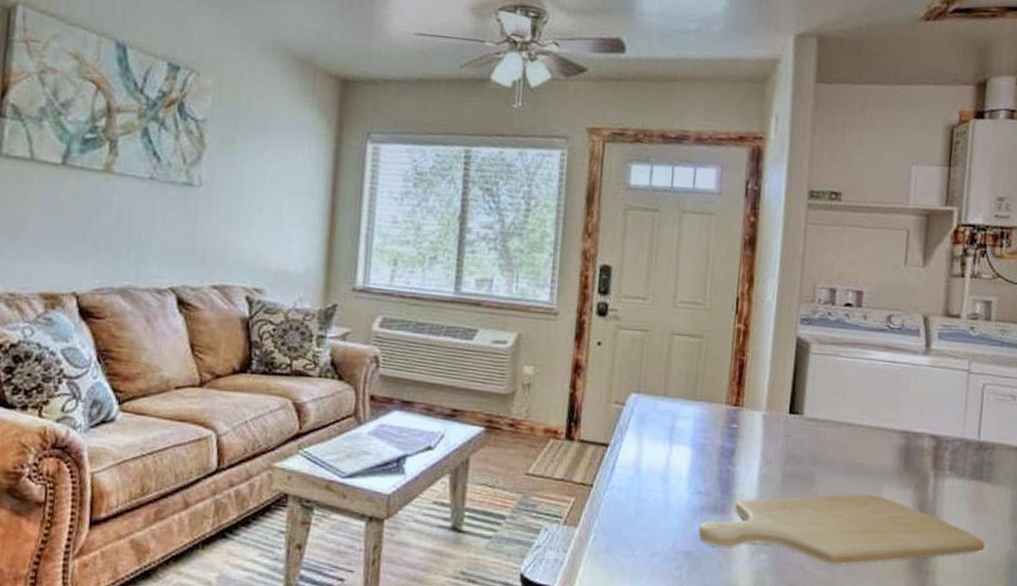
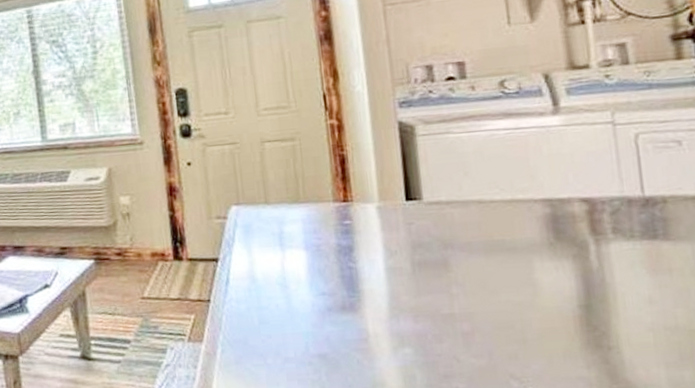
chopping board: present [698,494,985,566] -> none [329,271,678,351]

